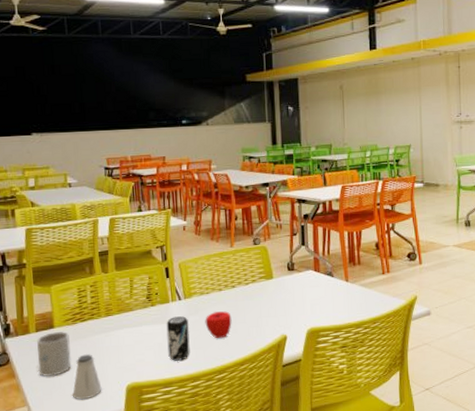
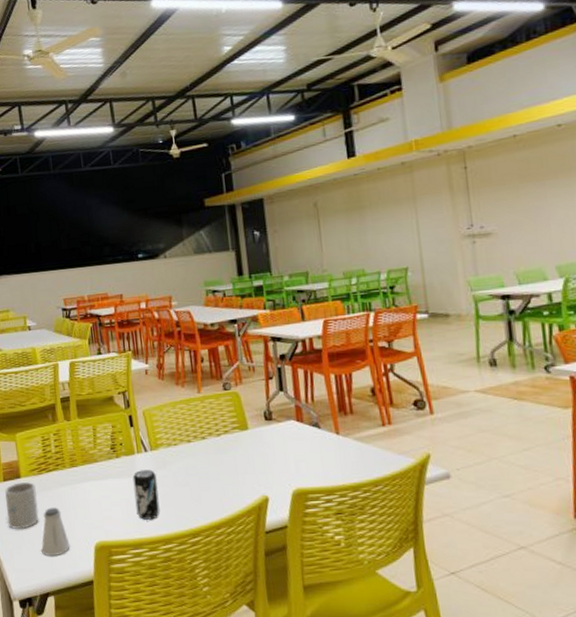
apple: present [205,311,232,339] -> none [174,466,204,497]

